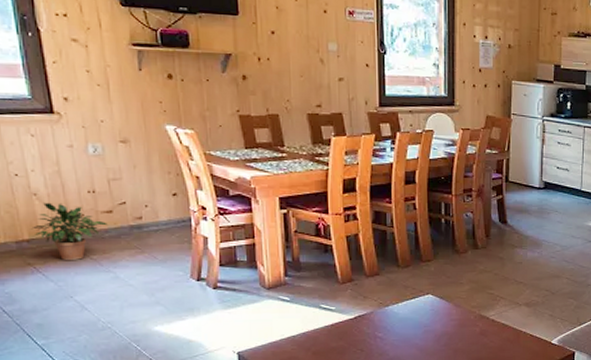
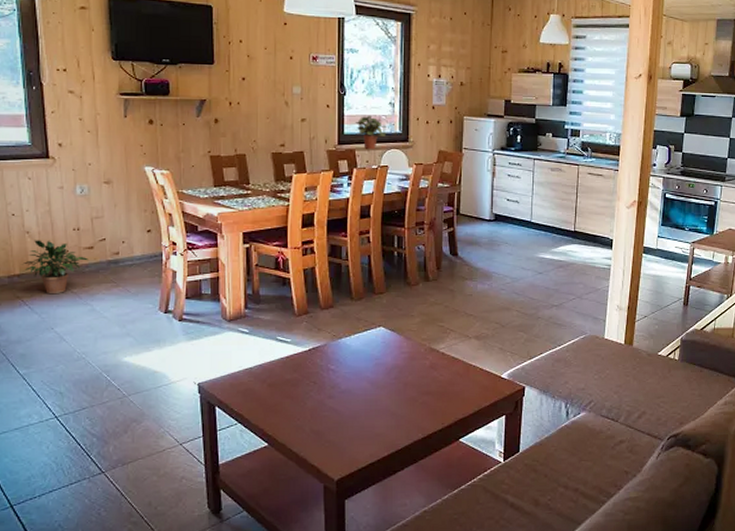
potted plant: none [398,76,431,114] -> present [356,115,387,150]

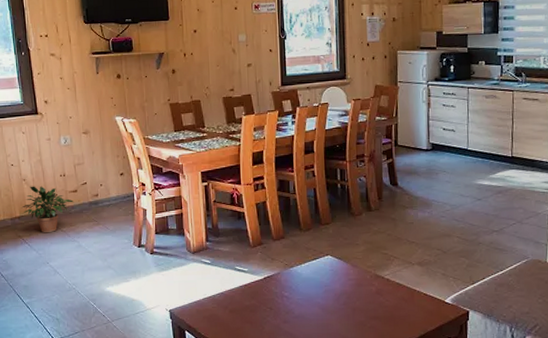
potted plant: present [356,115,387,150] -> none [296,56,325,89]

